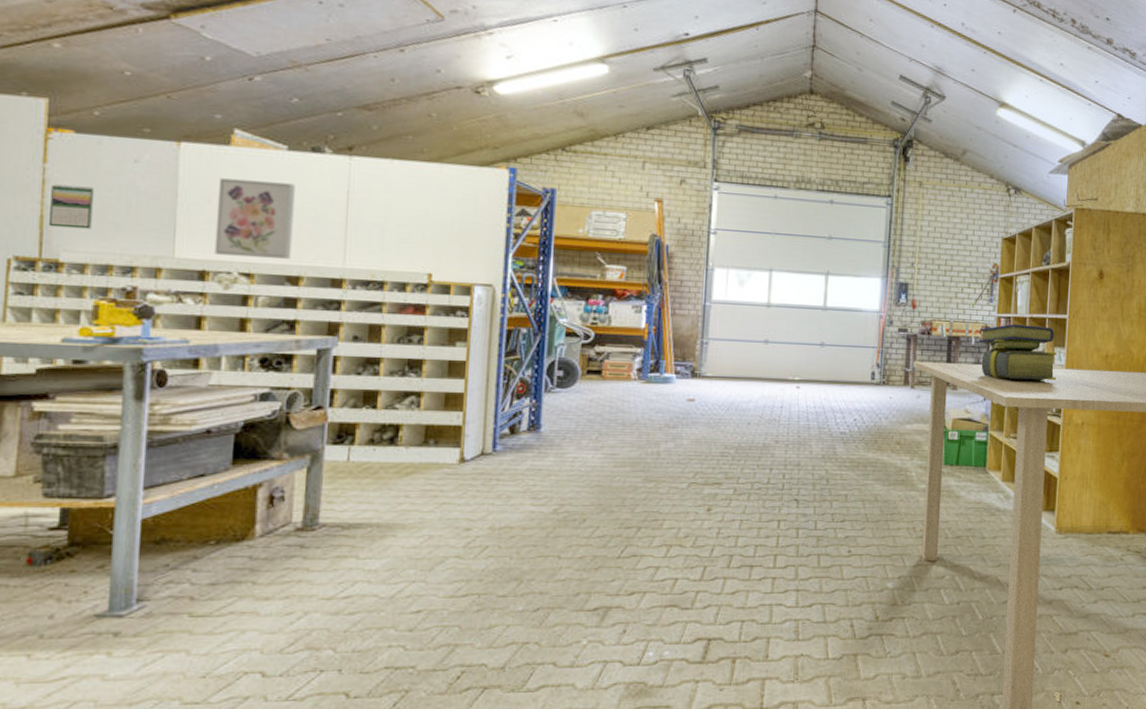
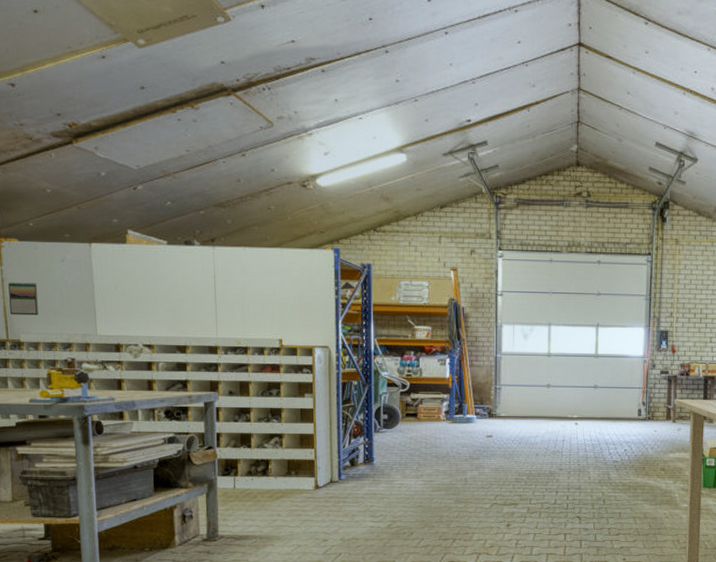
wall art: present [214,178,295,259] -> none [121,270,179,332]

